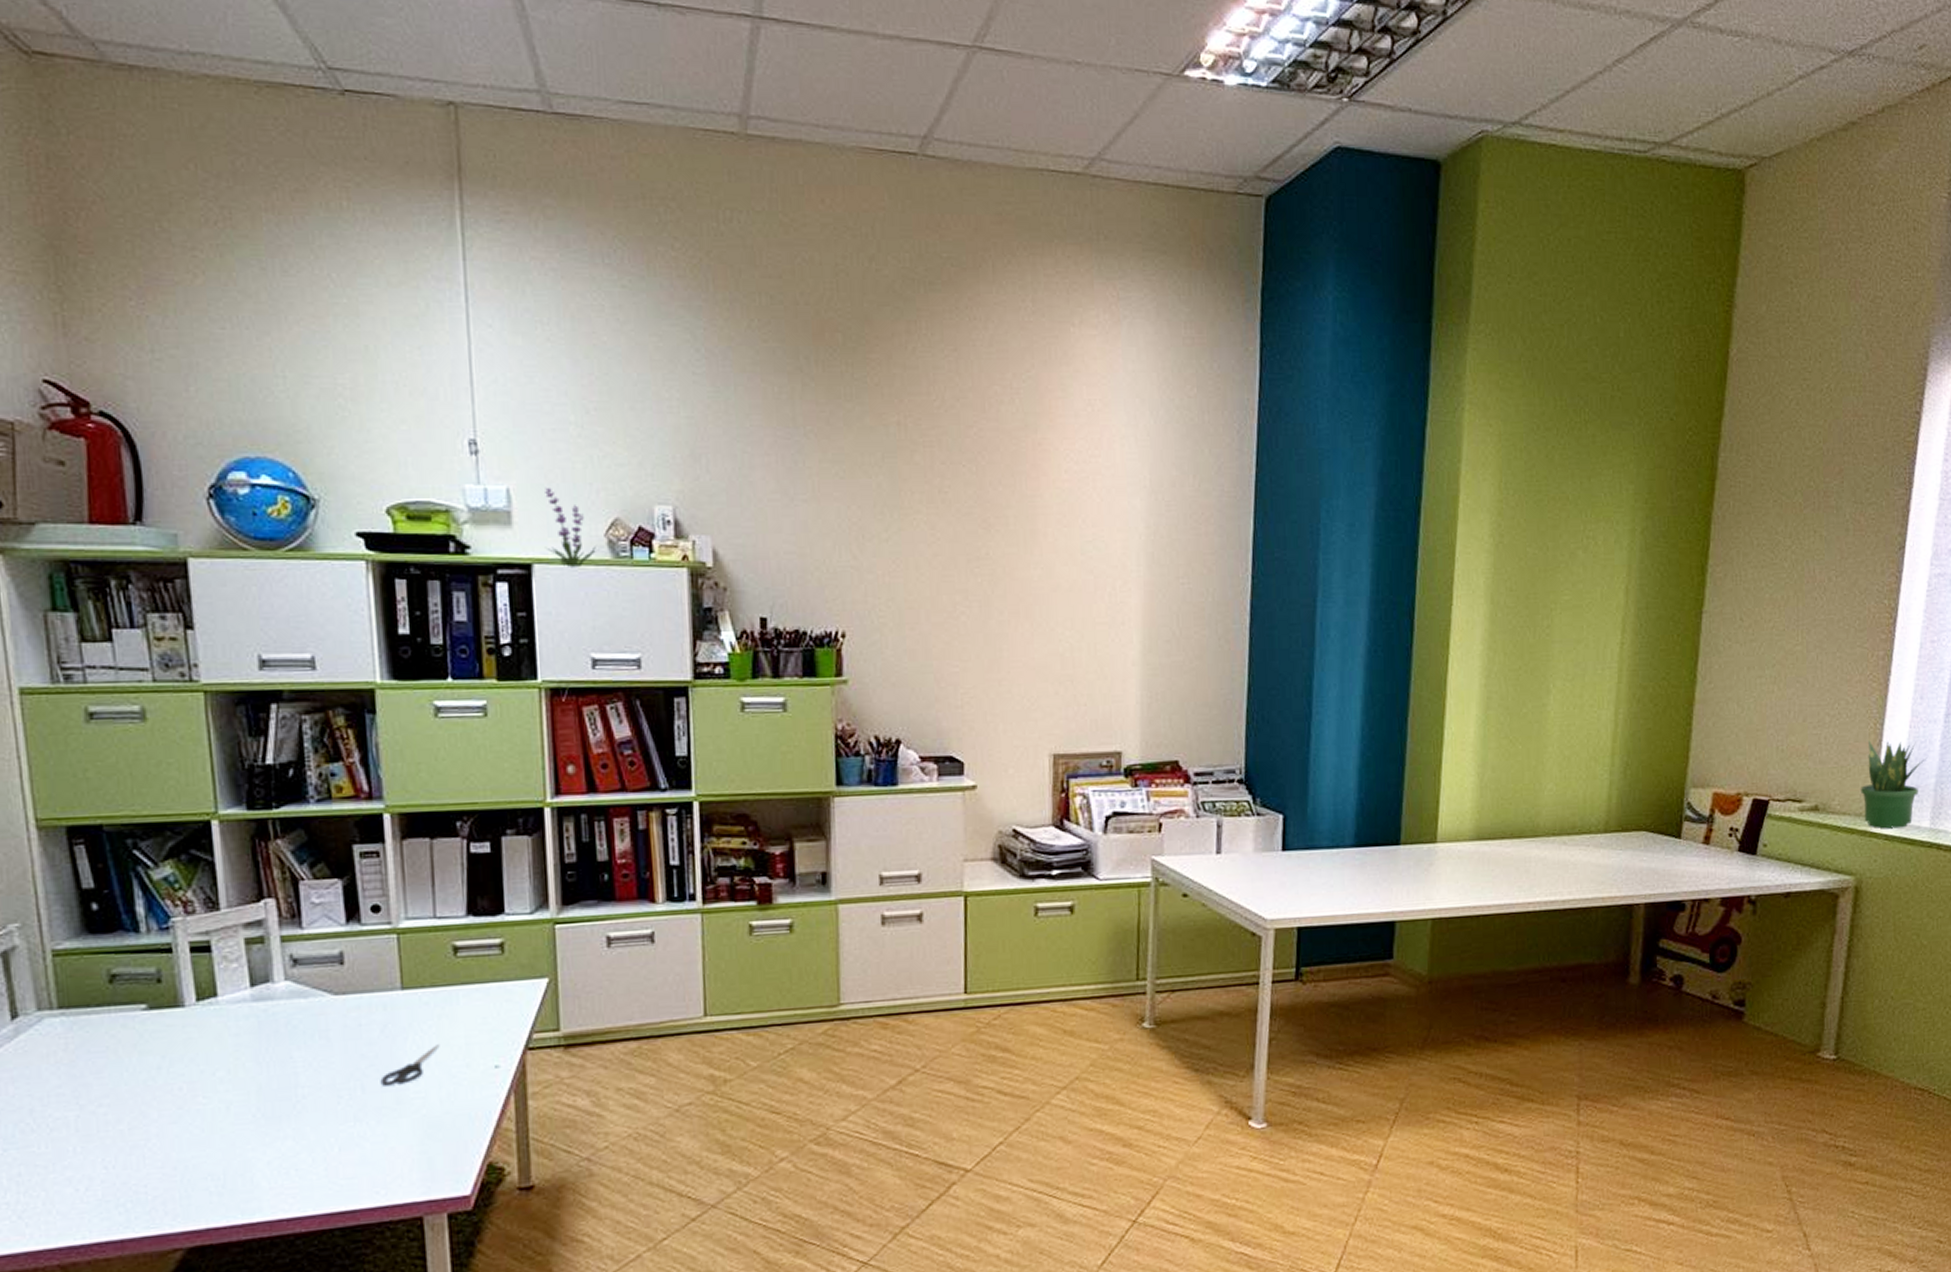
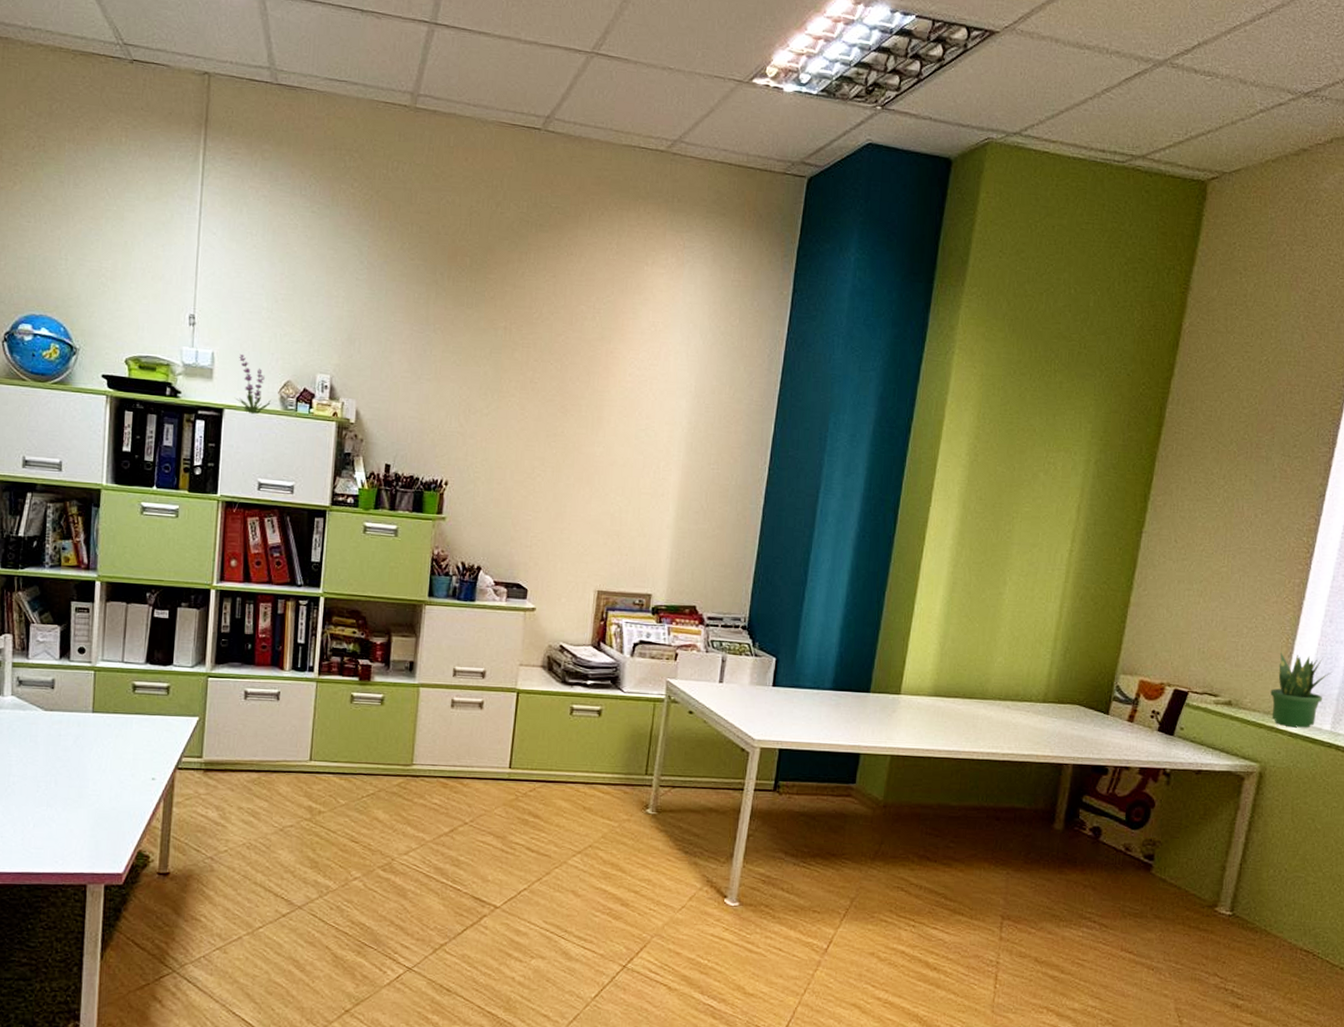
scissors: present [380,1044,440,1088] -> none [69,757,114,784]

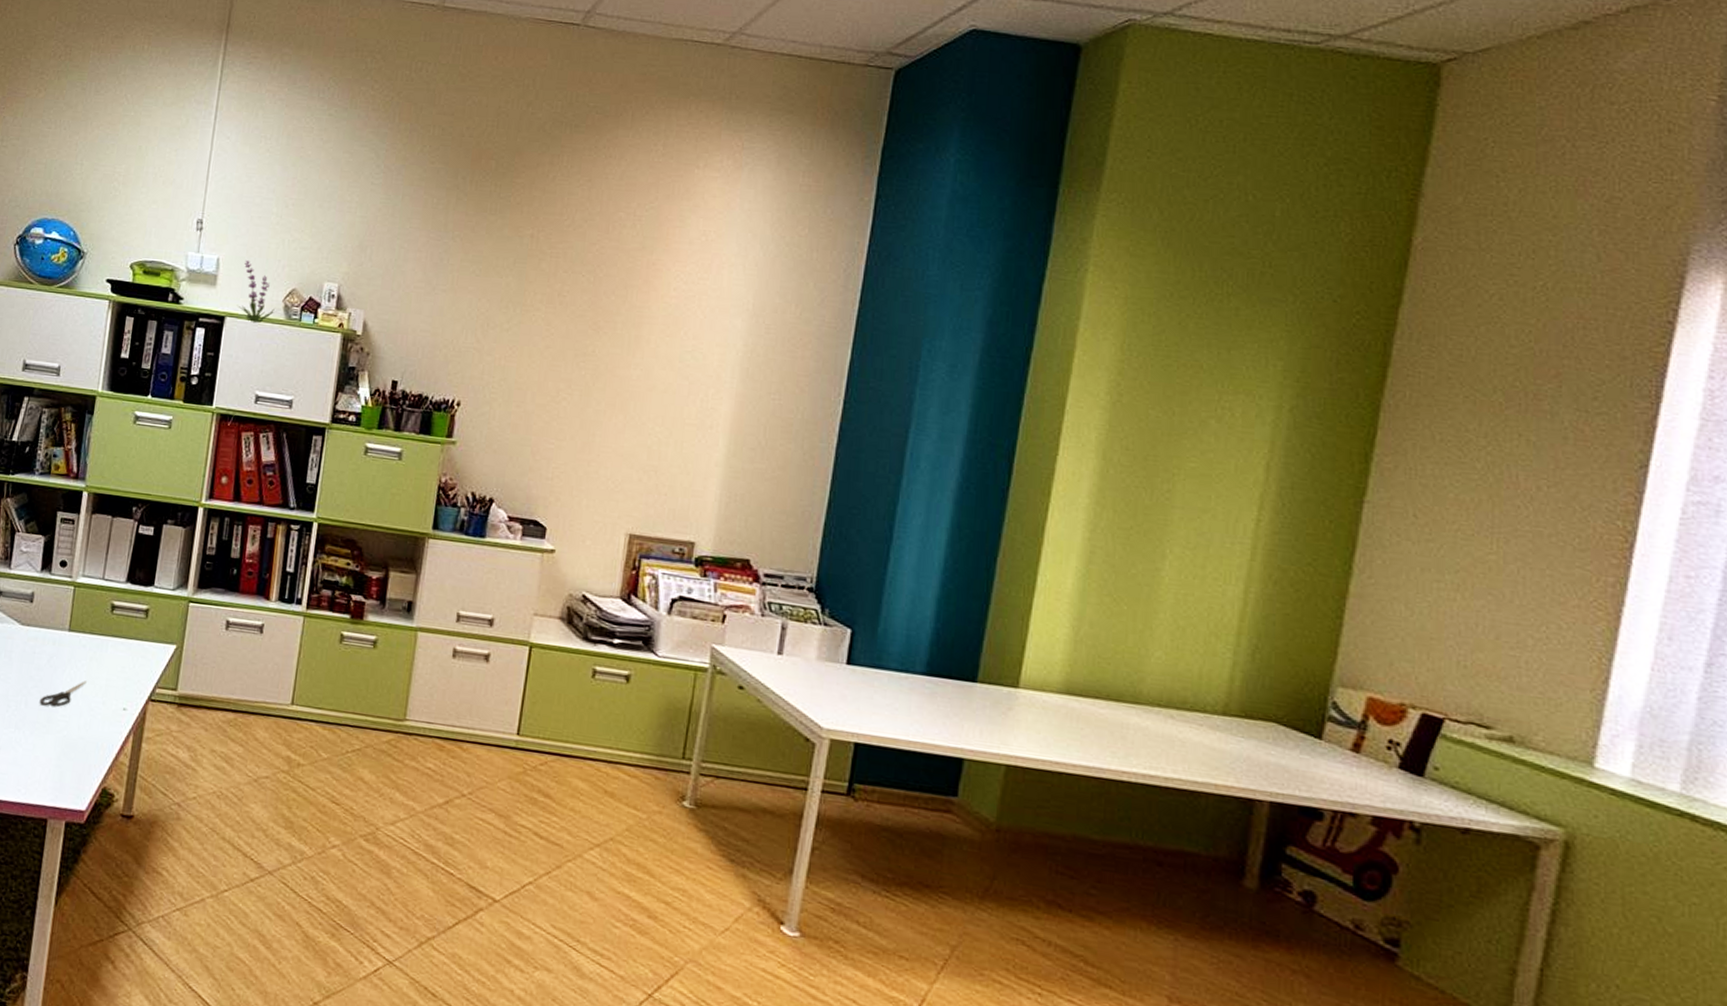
scissors: none [69,757,114,784] -> present [39,680,87,708]
planter: present [1270,651,1333,728] -> none [1576,674,1678,786]

